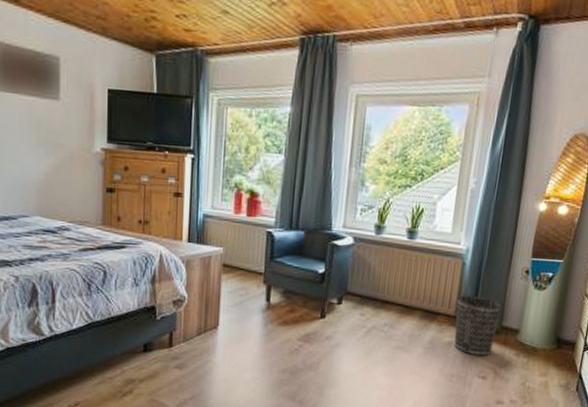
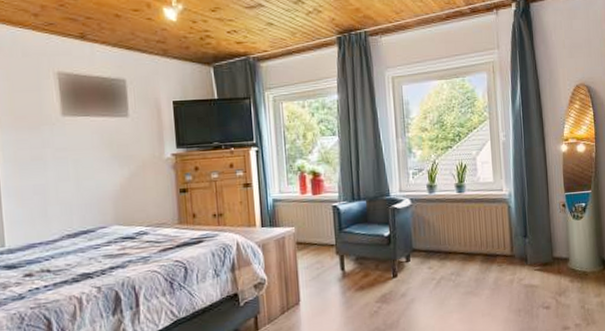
wastebasket: present [454,295,502,357] -> none [510,234,550,289]

